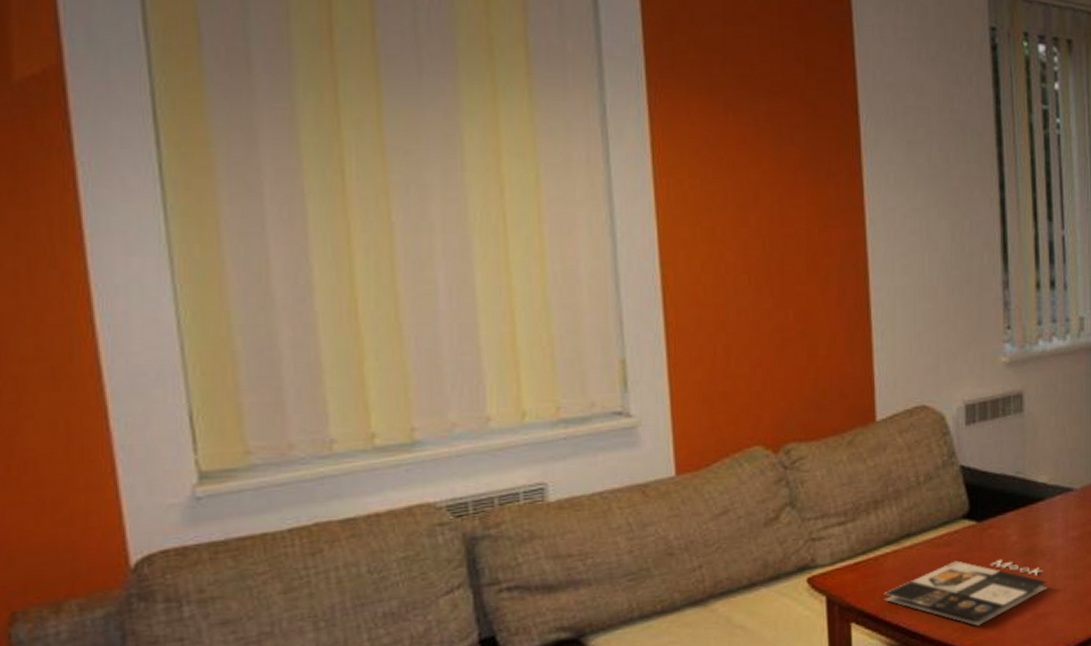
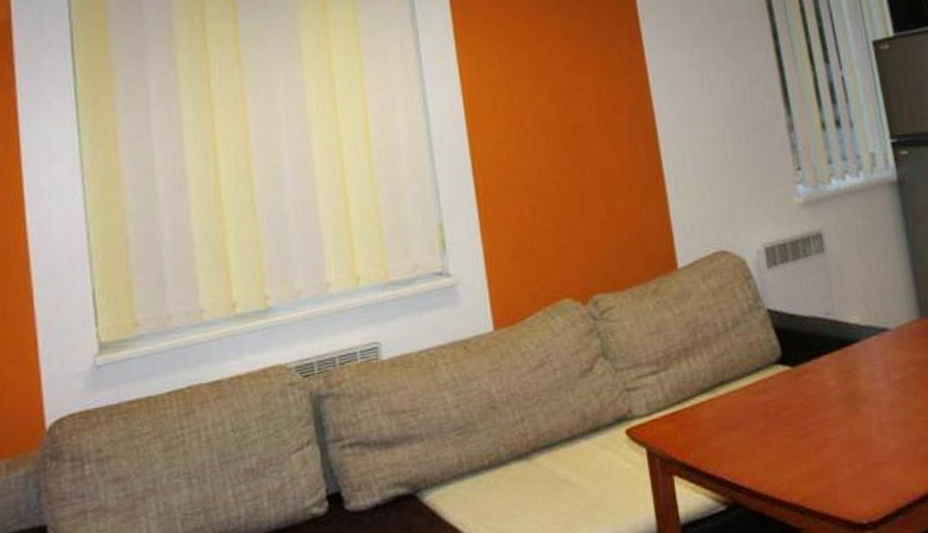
magazine: present [884,559,1047,626] -> none [704,406,876,479]

